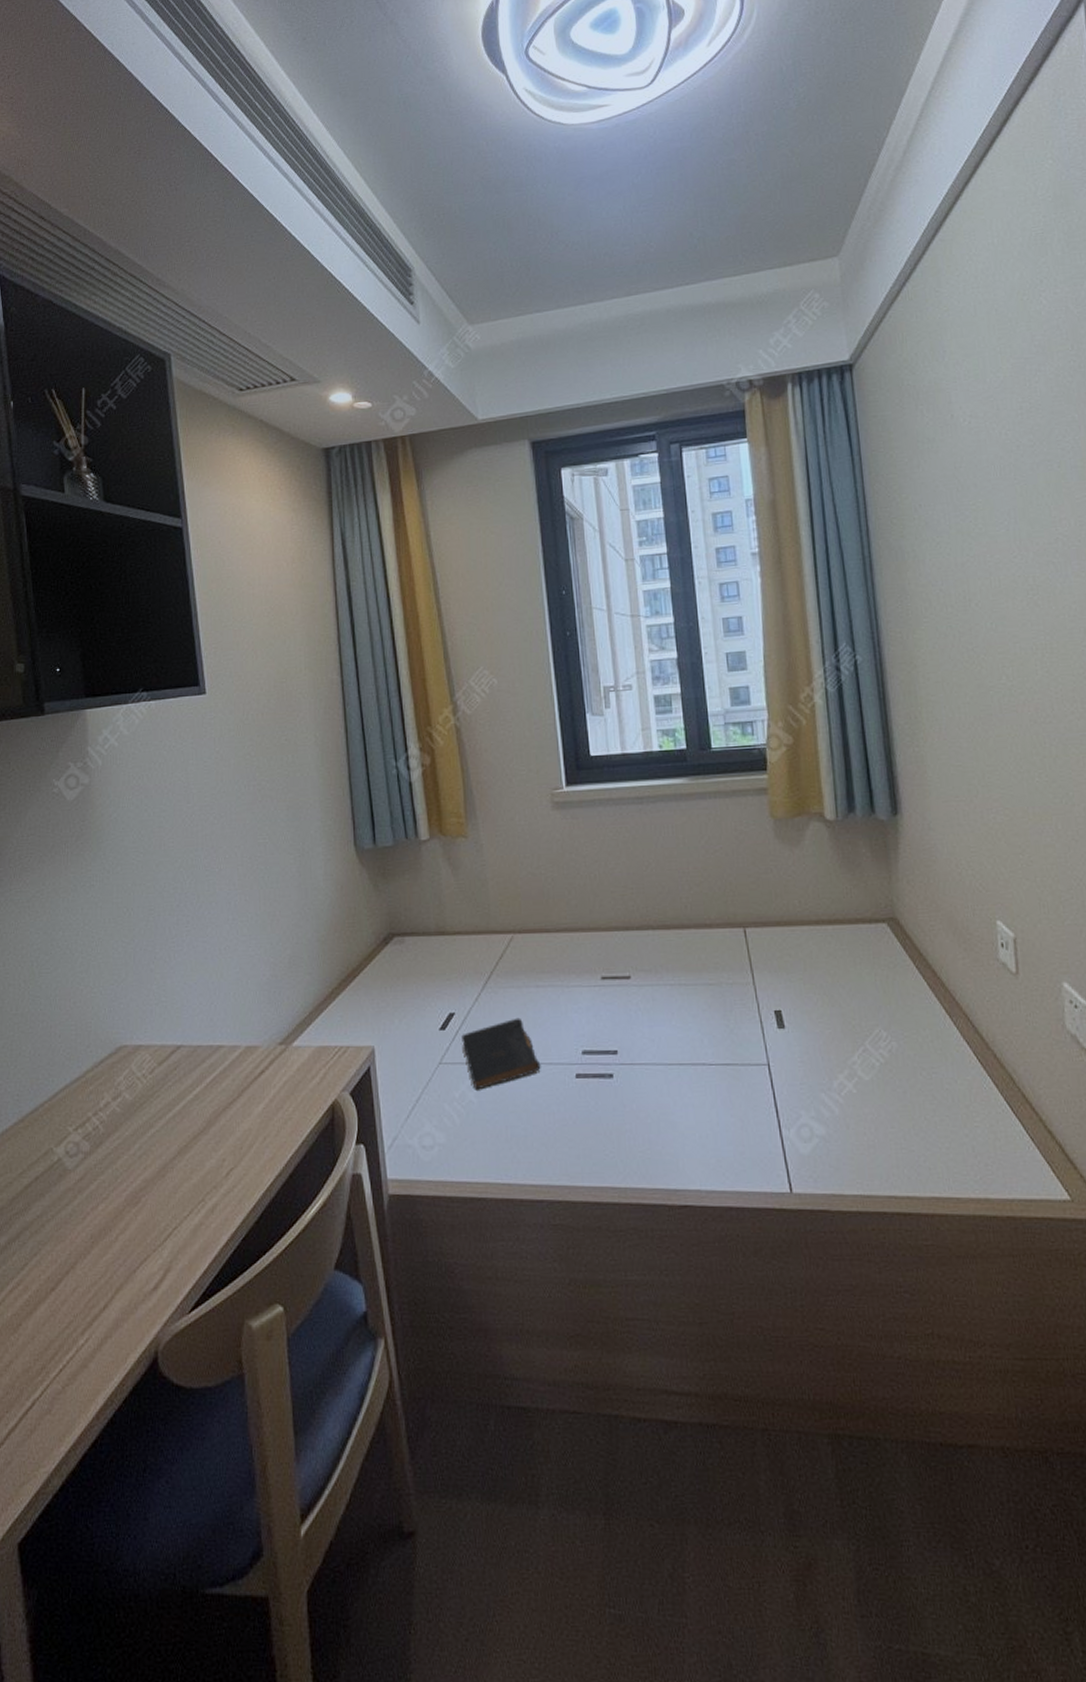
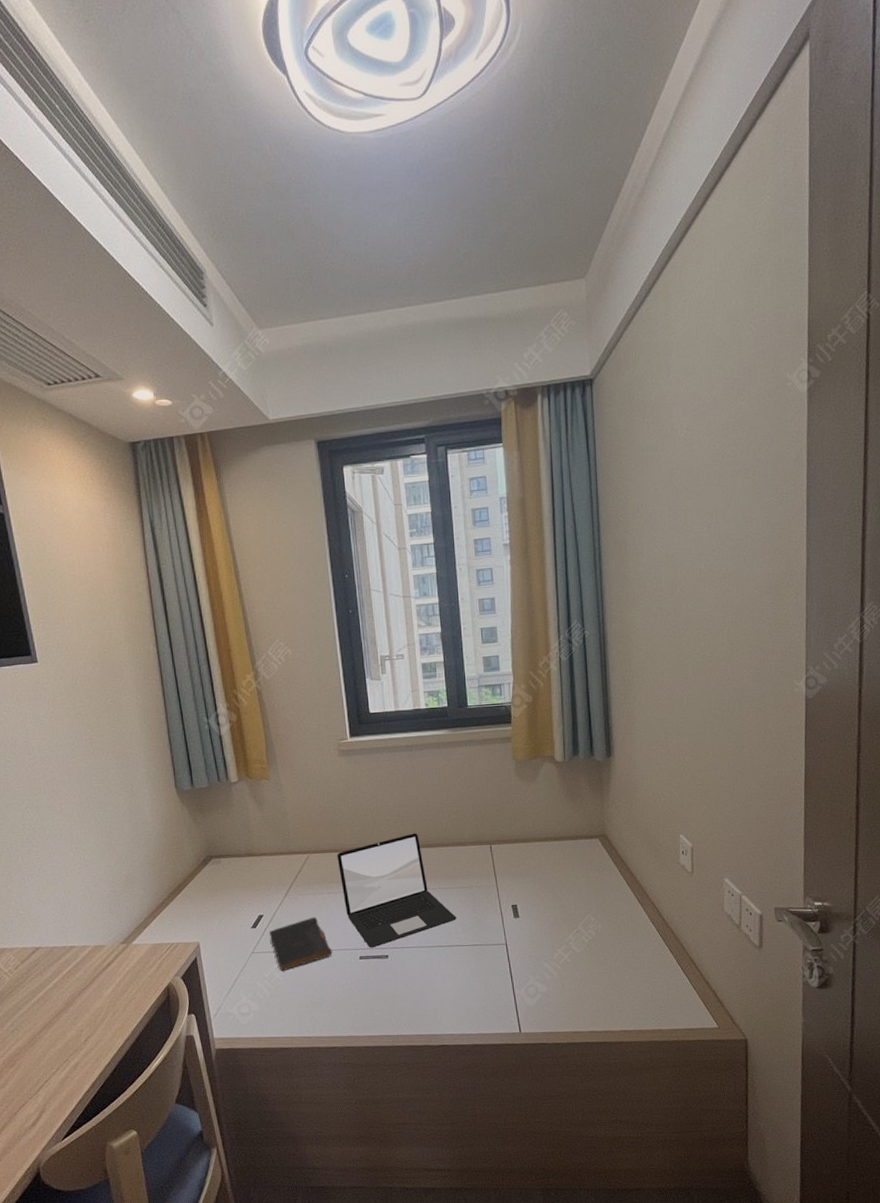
laptop: none [548,910,702,1063] -> present [337,833,457,948]

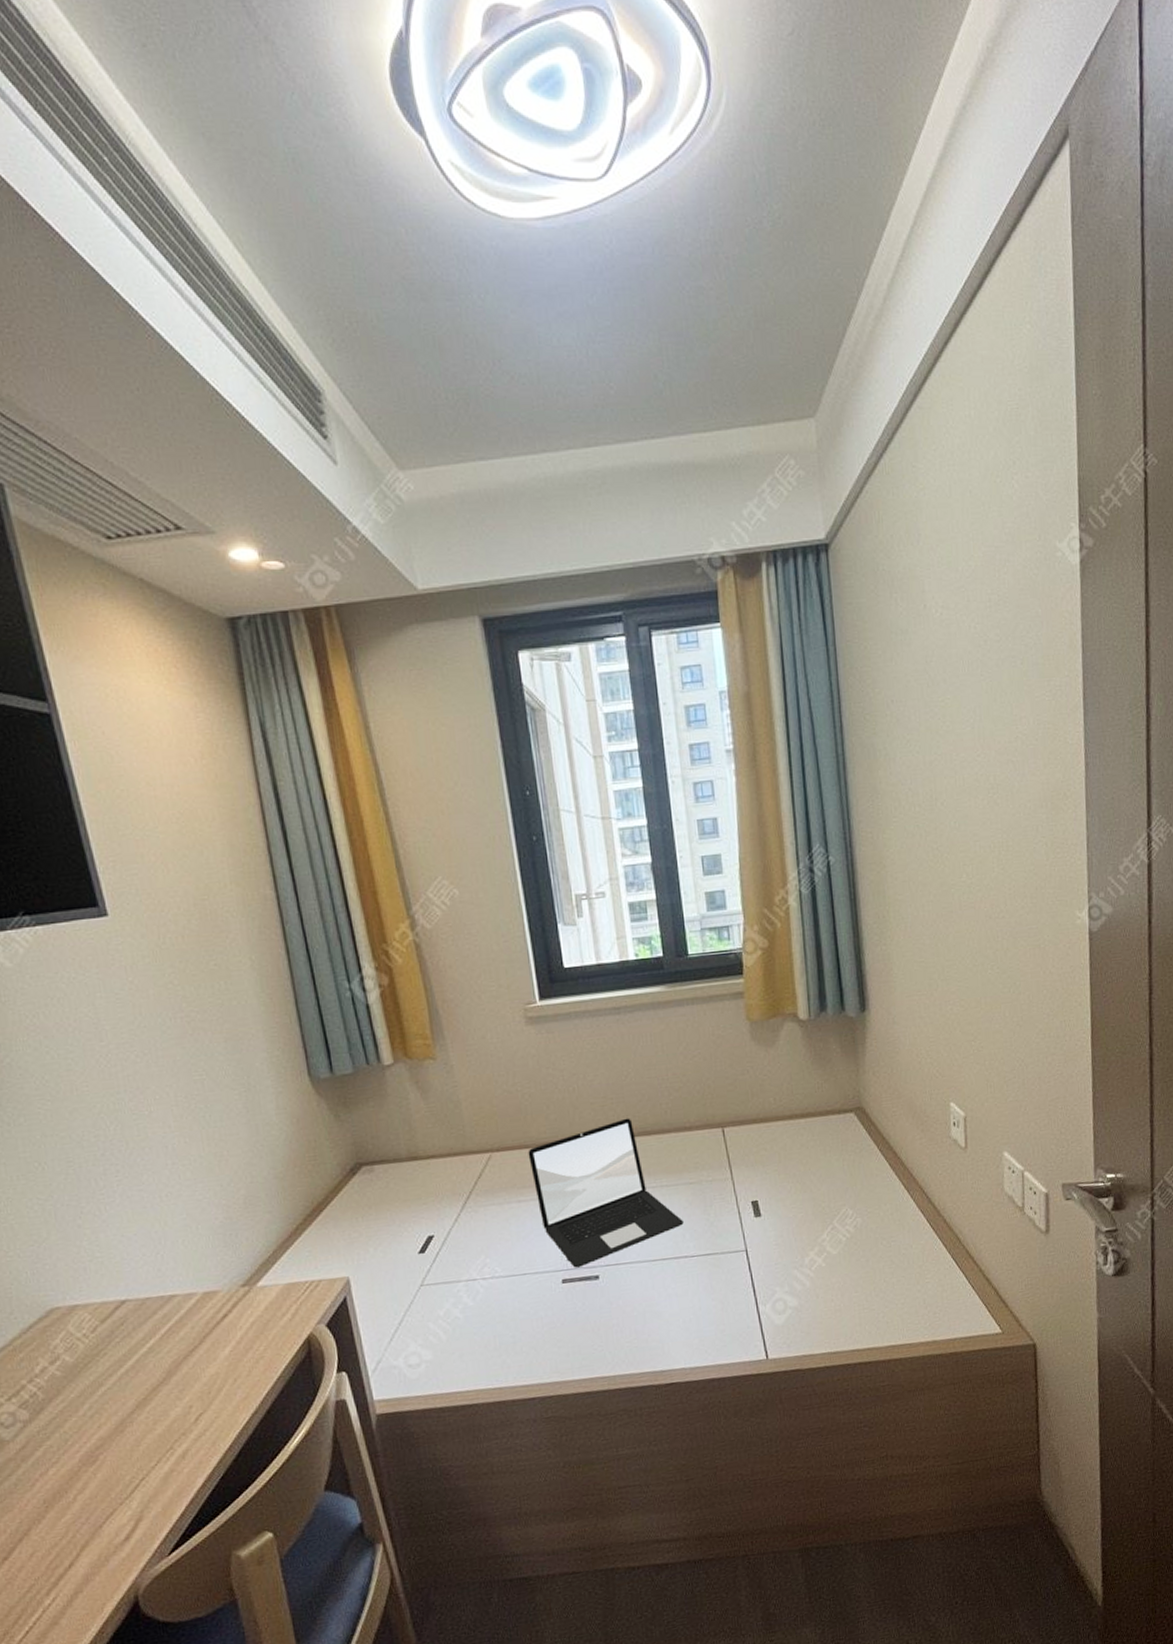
book: present [269,917,332,971] -> none [442,1233,527,1306]

